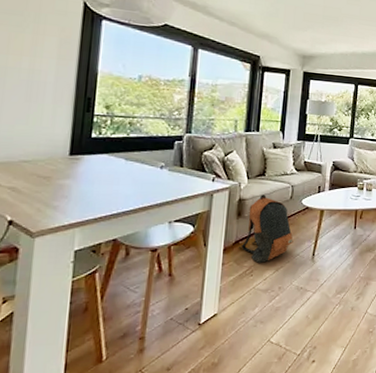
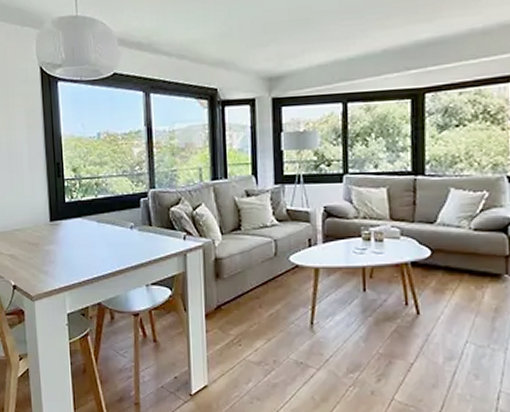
backpack: present [238,195,294,263] -> none [221,252,285,331]

